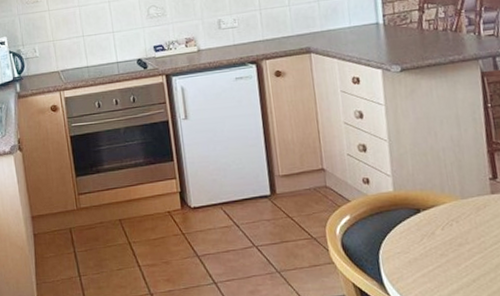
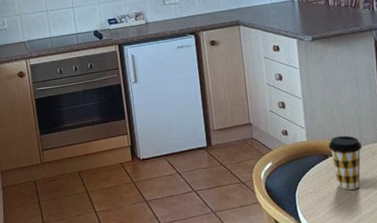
coffee cup: none [420,186,464,251] -> present [328,135,362,190]

